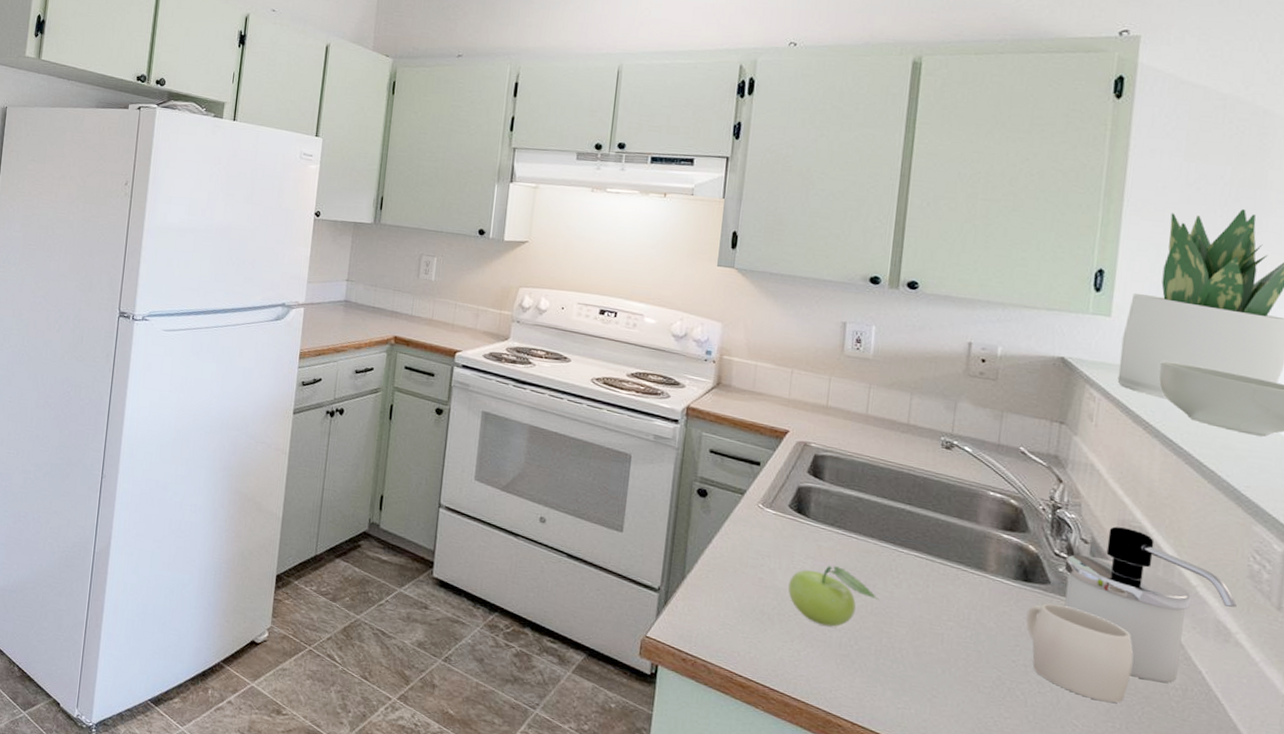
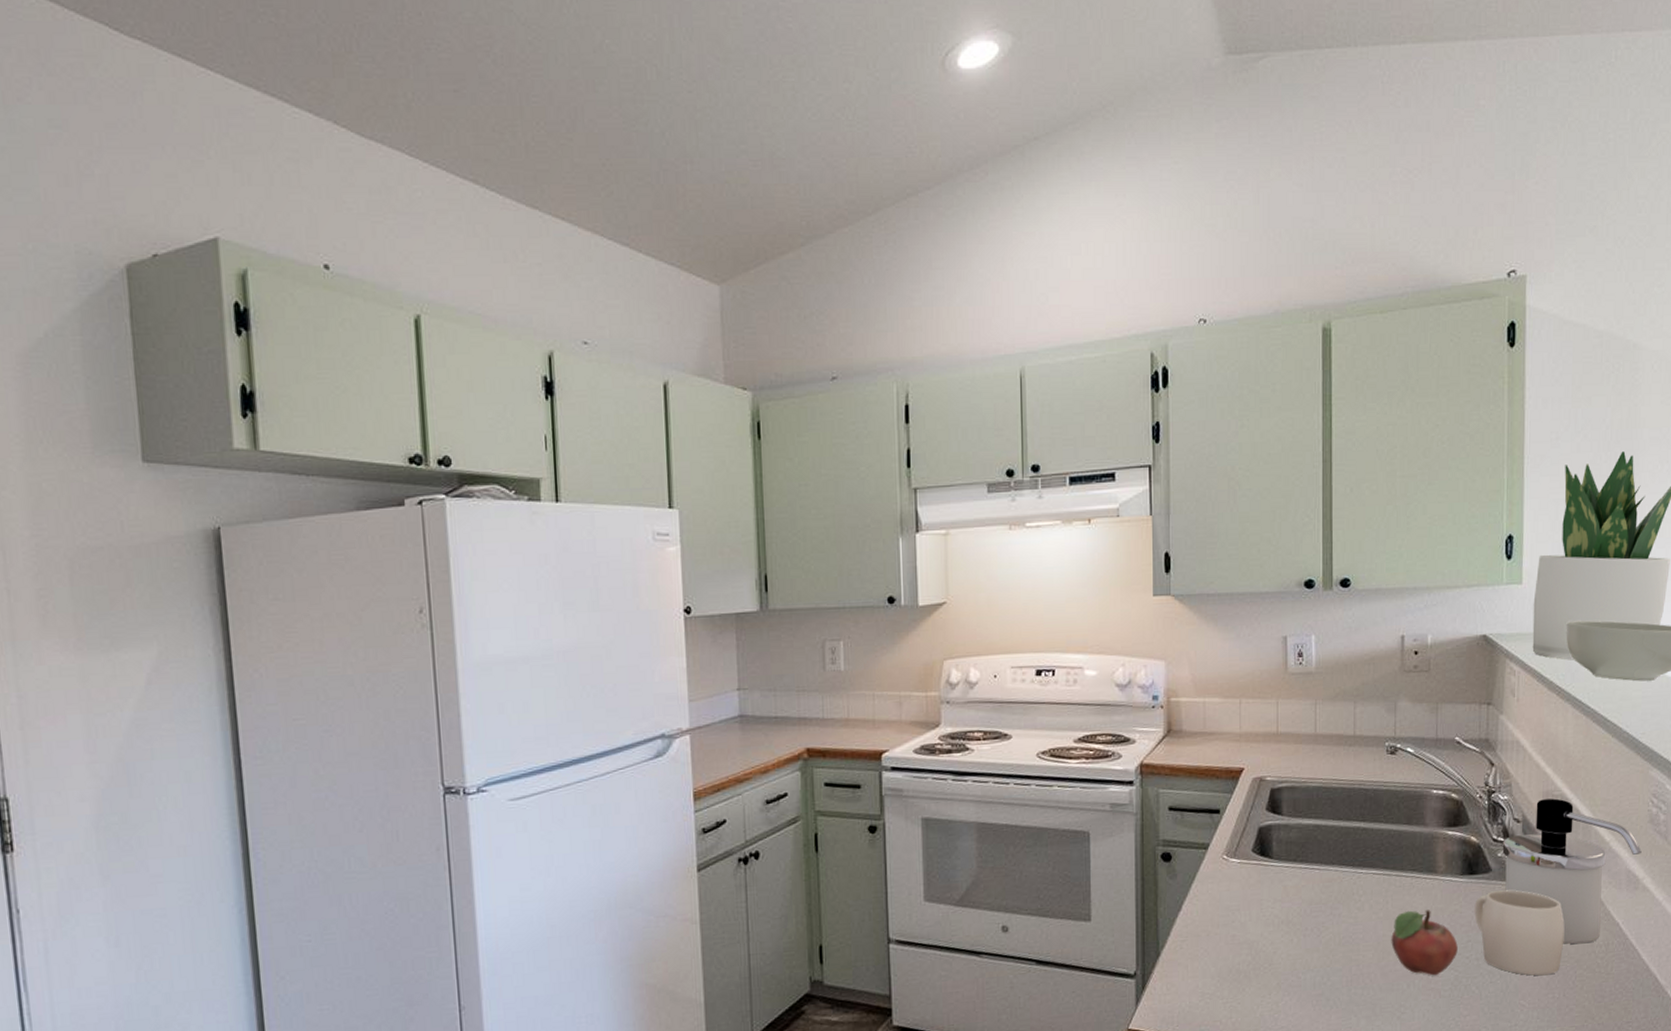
fruit: present [788,565,880,627] -> none [1261,903,1346,969]
fruit: none [928,599,1004,670] -> present [1391,910,1458,976]

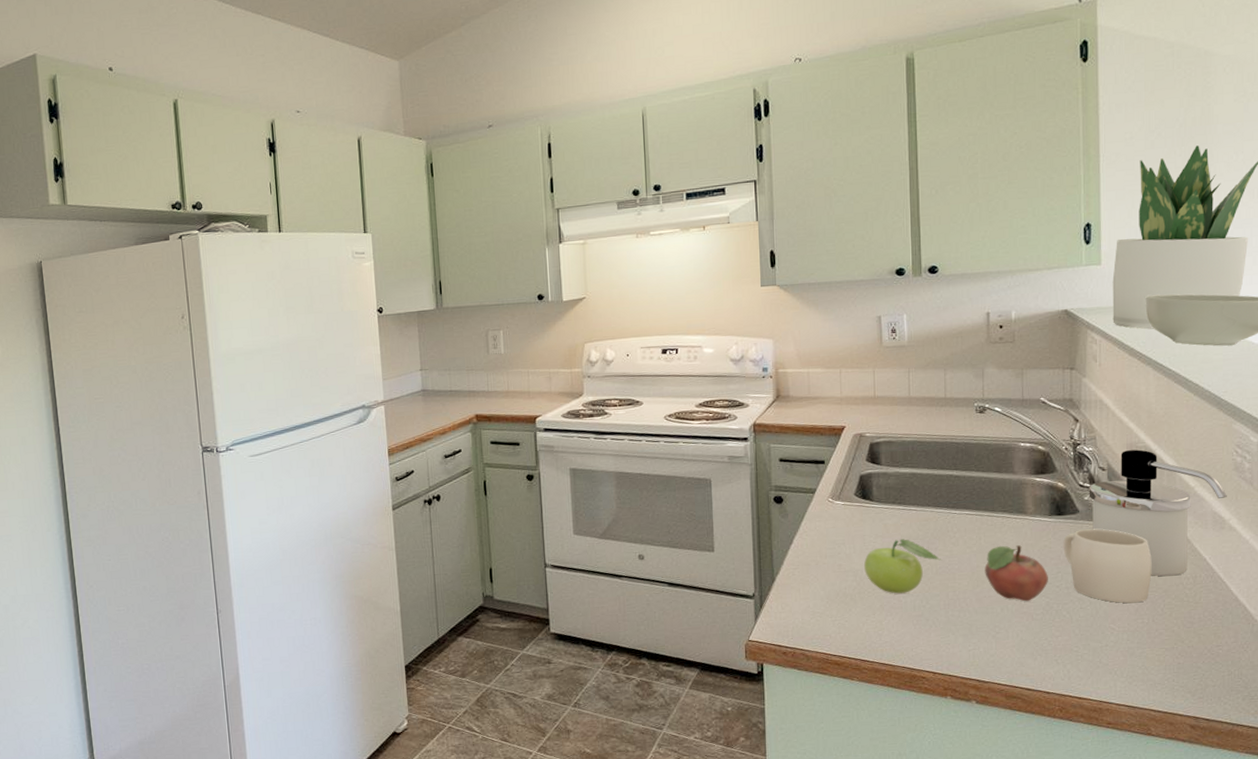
fruit: none [1261,903,1346,969] -> present [864,539,942,594]

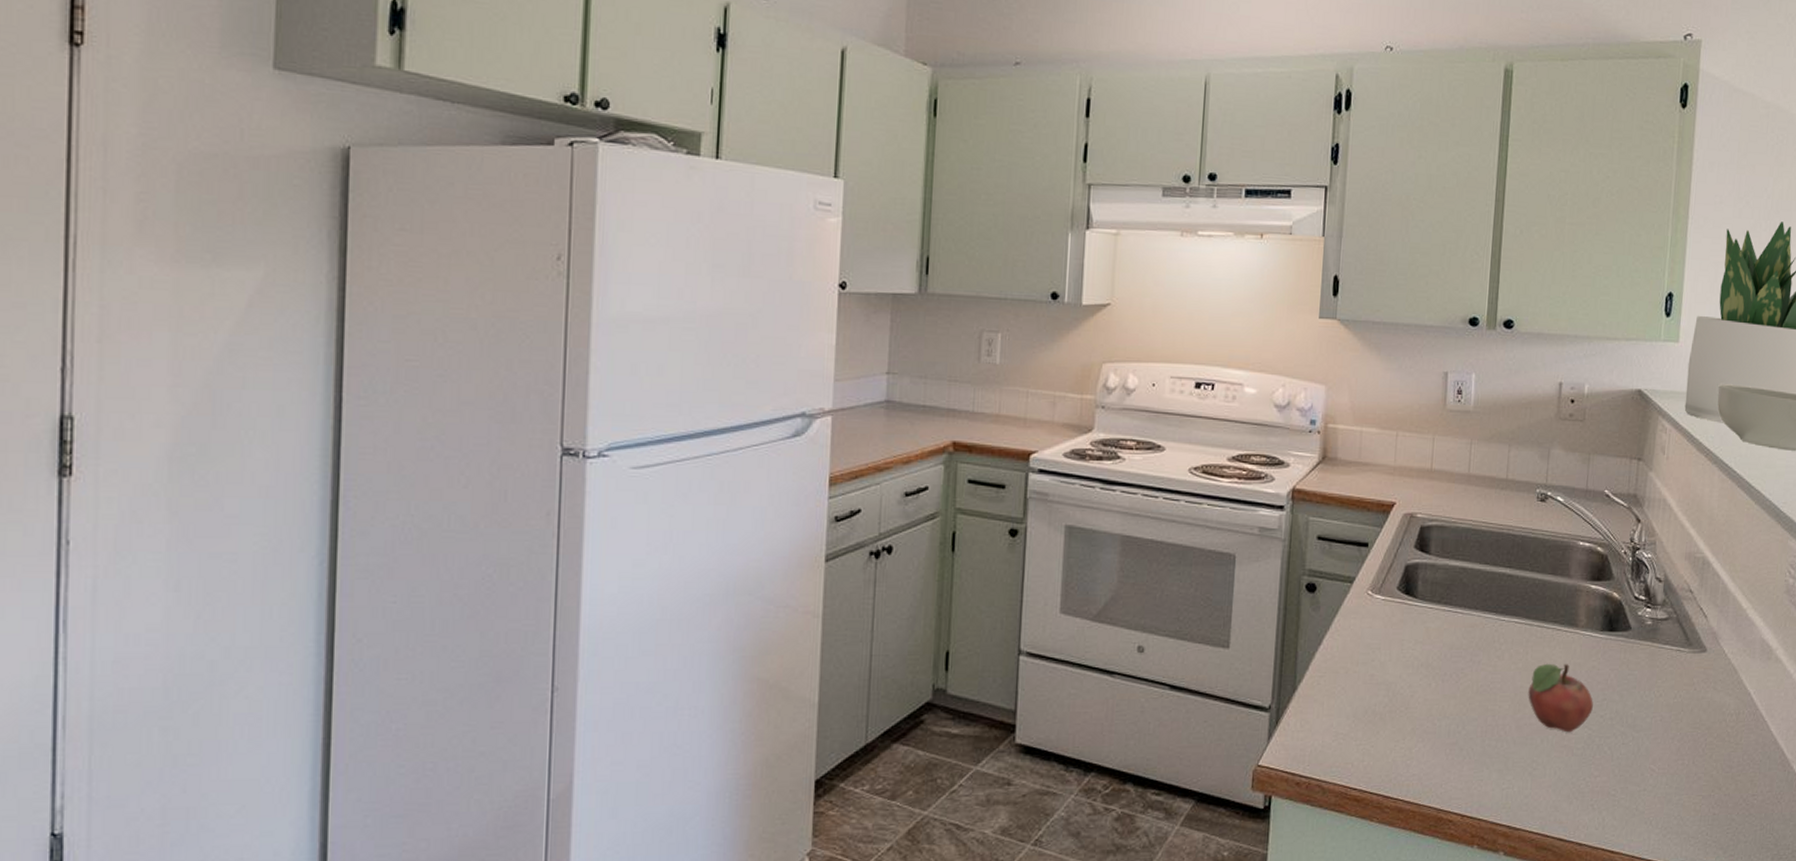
fruit: present [864,539,942,594] -> none [1399,647,1485,715]
mug: present [1063,528,1152,604] -> none [1611,650,1698,741]
soap dispenser: present [1089,449,1227,577] -> none [1642,561,1777,711]

